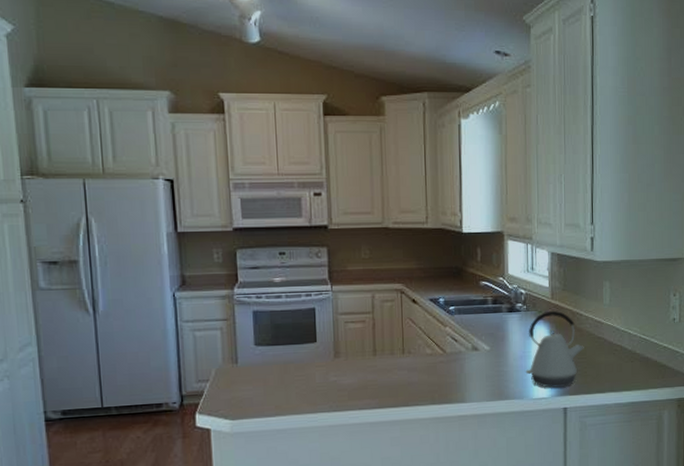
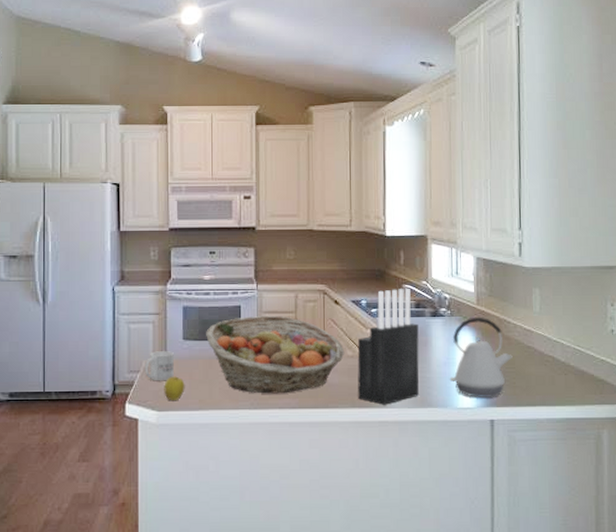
mug: none [214,358,247,389] -> present [145,351,174,381]
apple: none [236,383,260,409] -> present [164,376,185,401]
fruit basket: none [279,316,424,396] -> present [206,315,345,394]
knife block: none [436,284,497,400] -> present [357,287,420,405]

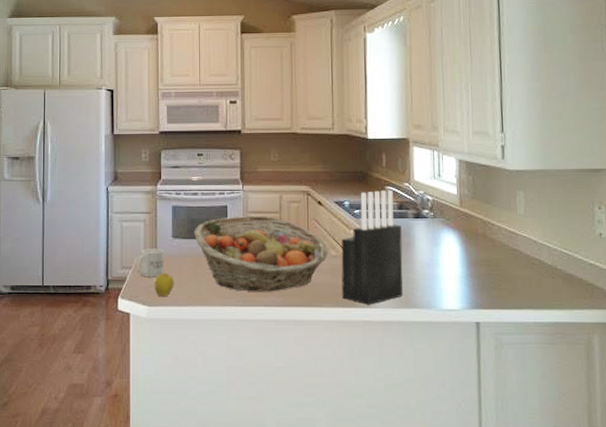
kettle: present [449,316,513,399] -> none [433,218,498,301]

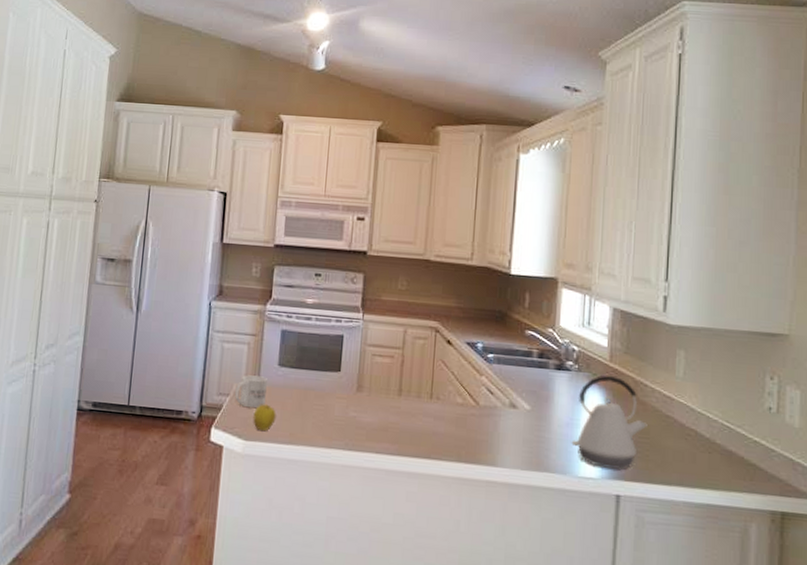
fruit basket: present [194,215,329,292] -> none [303,348,454,437]
knife block: present [341,189,403,305] -> none [465,334,540,463]
kettle: none [433,218,498,301] -> present [571,375,647,470]

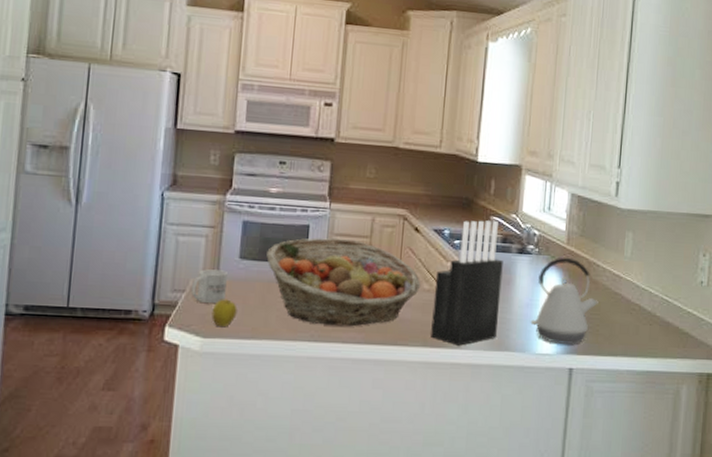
fruit basket: none [303,348,454,437] -> present [266,237,421,327]
knife block: none [465,334,540,463] -> present [431,220,503,346]

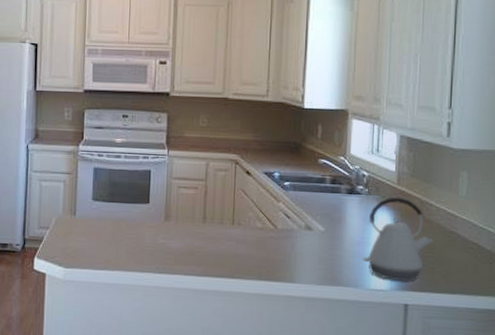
mug: present [191,269,227,304] -> none [54,209,83,239]
apple: present [211,299,238,328] -> none [71,235,92,260]
fruit basket: present [266,237,421,327] -> none [115,181,254,261]
knife block: present [431,220,503,346] -> none [265,162,333,280]

